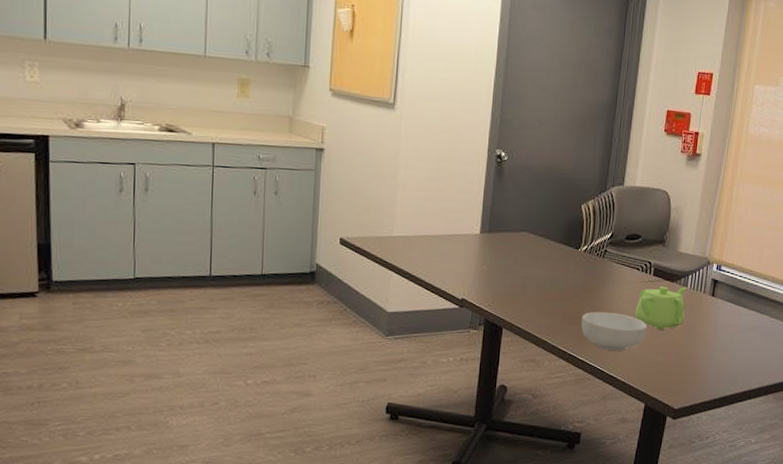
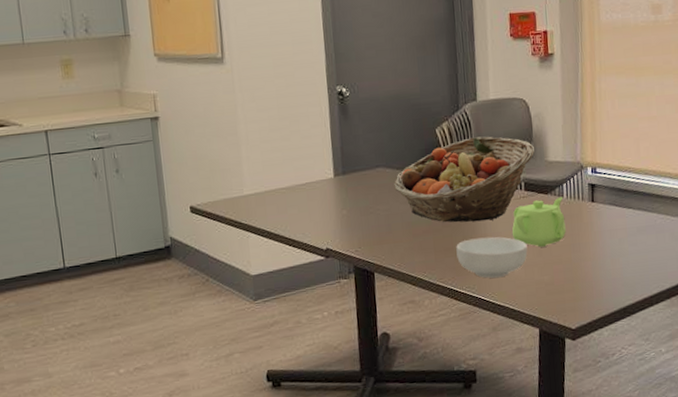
fruit basket: none [534,218,669,298] -> present [394,136,534,223]

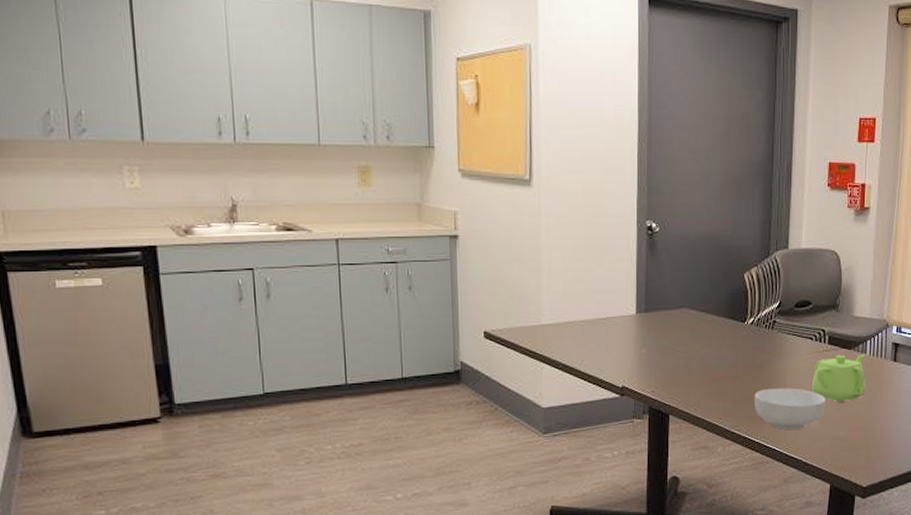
fruit basket: present [394,136,534,223] -> none [697,285,841,372]

